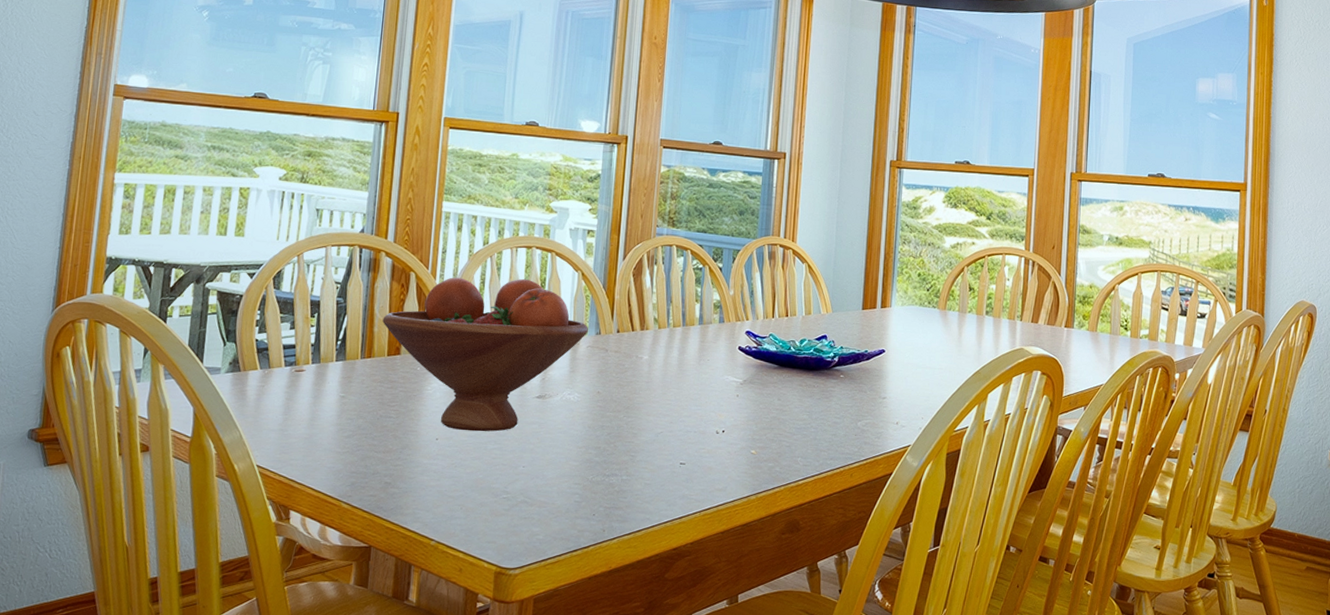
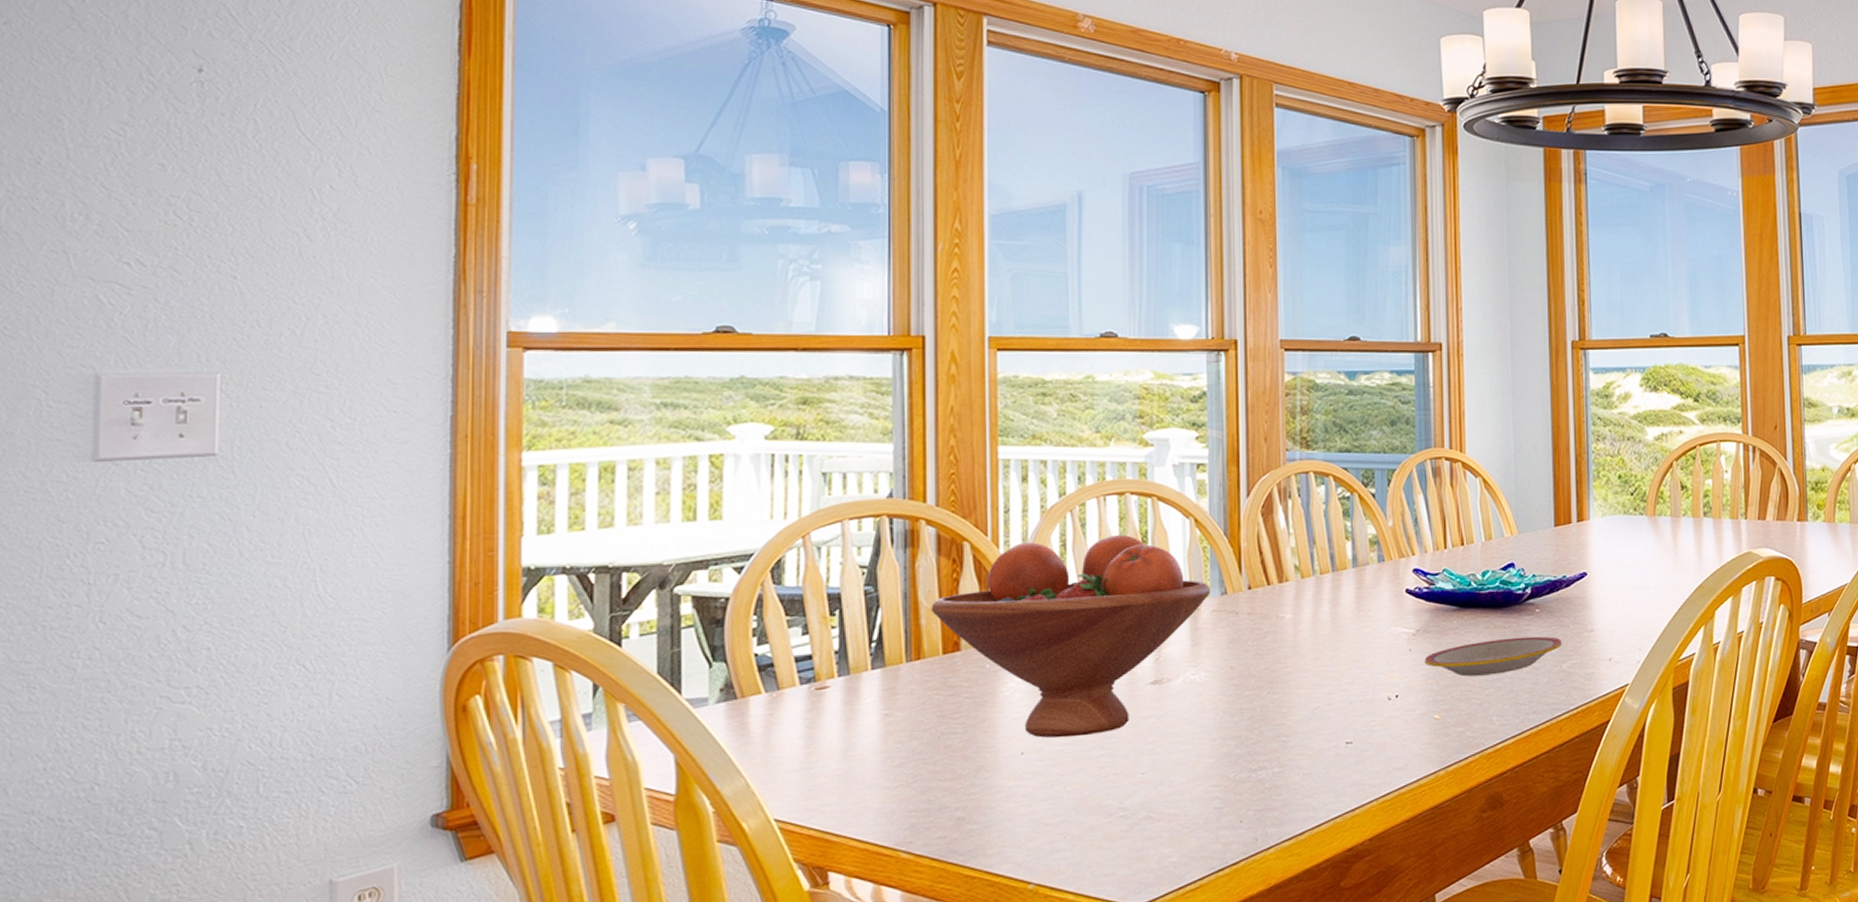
plate: none [748,395,859,424] -> present [1424,636,1562,677]

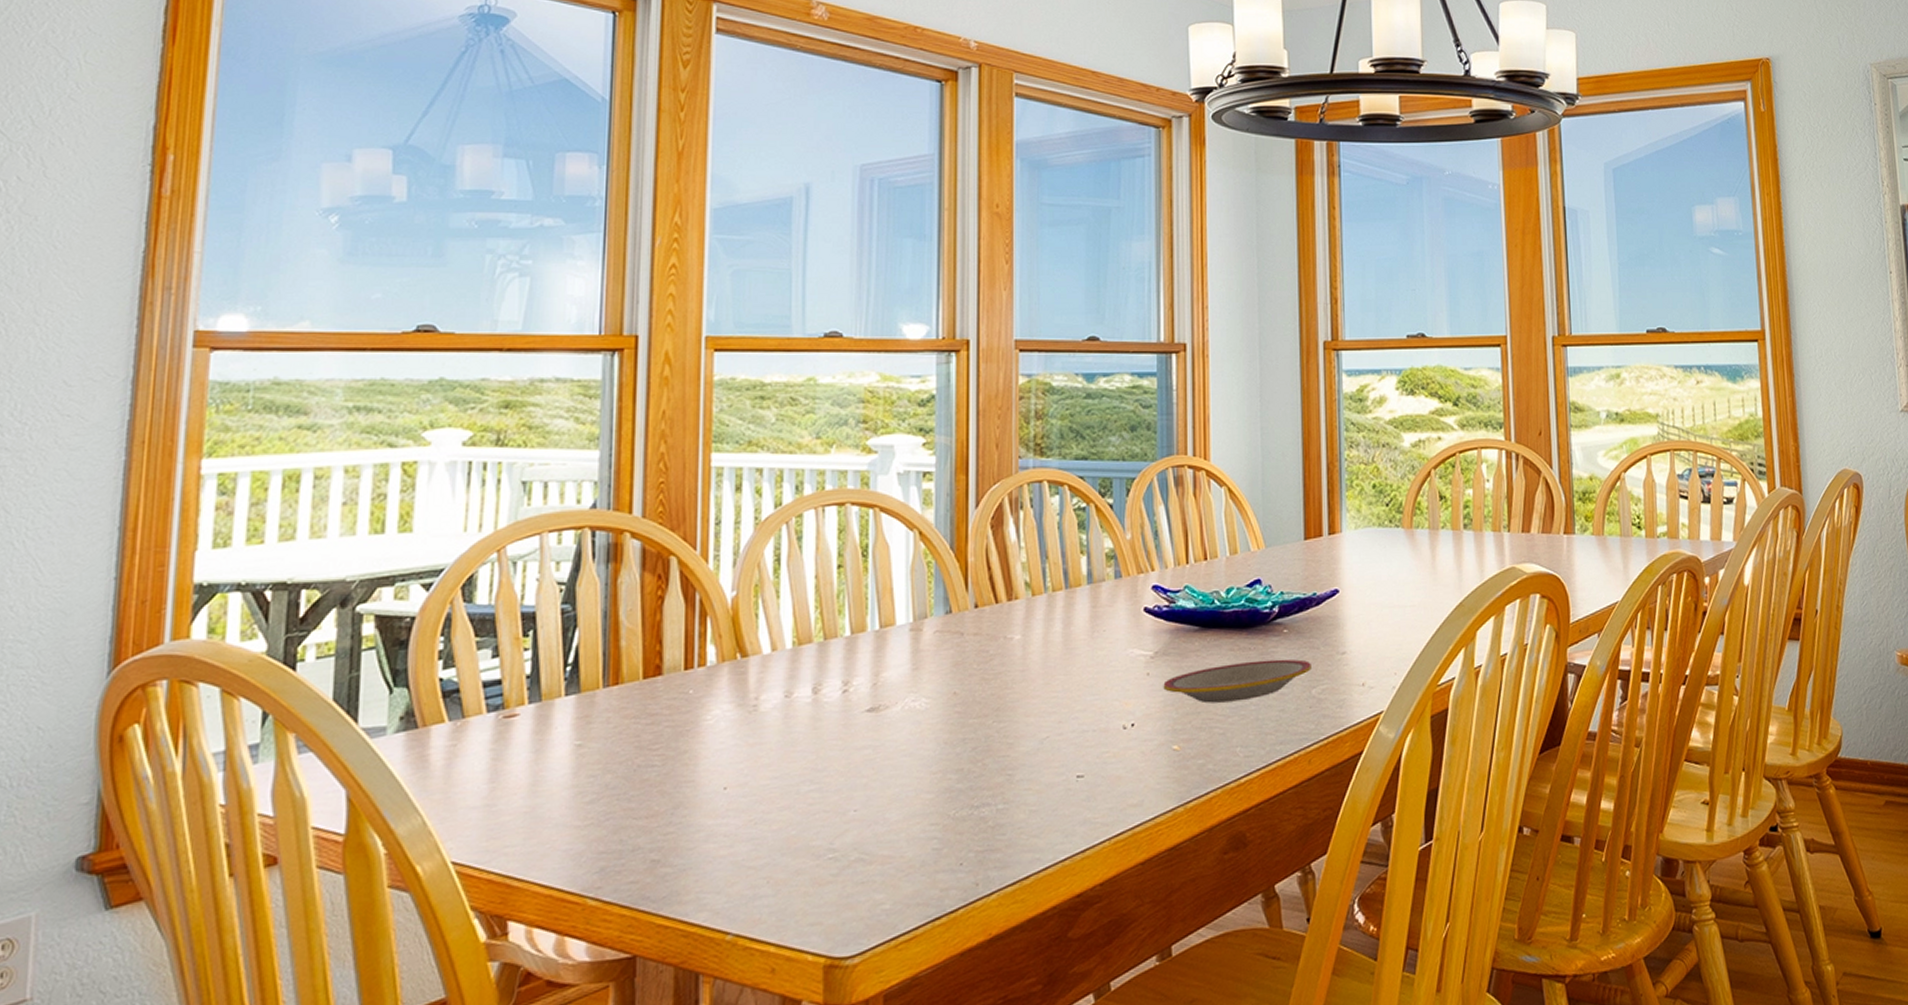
fruit bowl: present [931,535,1210,738] -> none [633,549,934,772]

